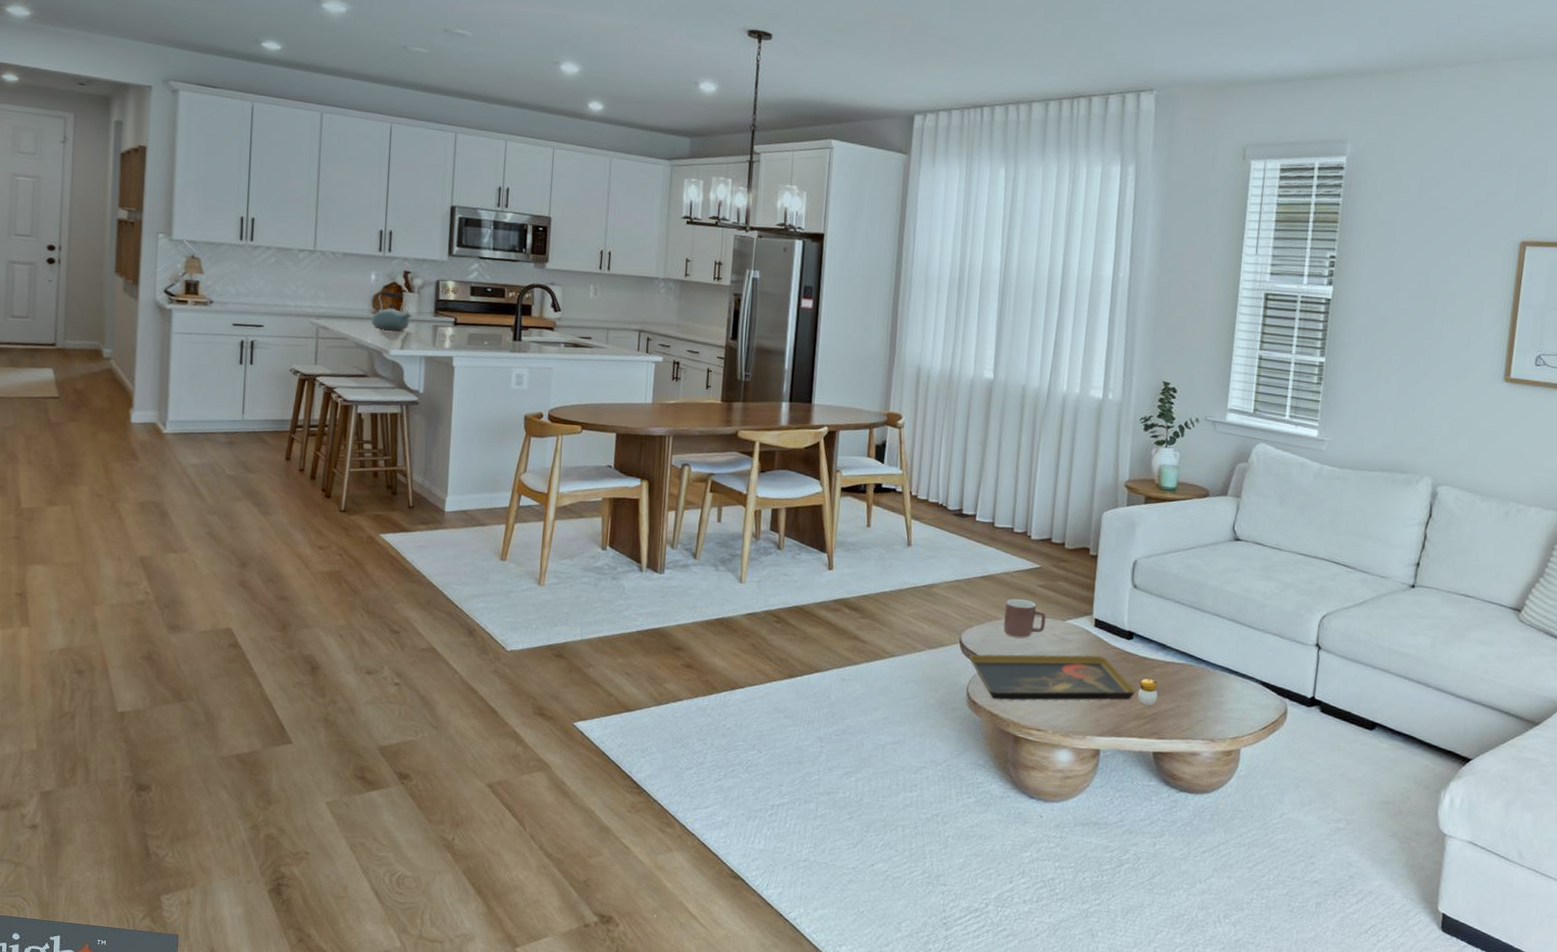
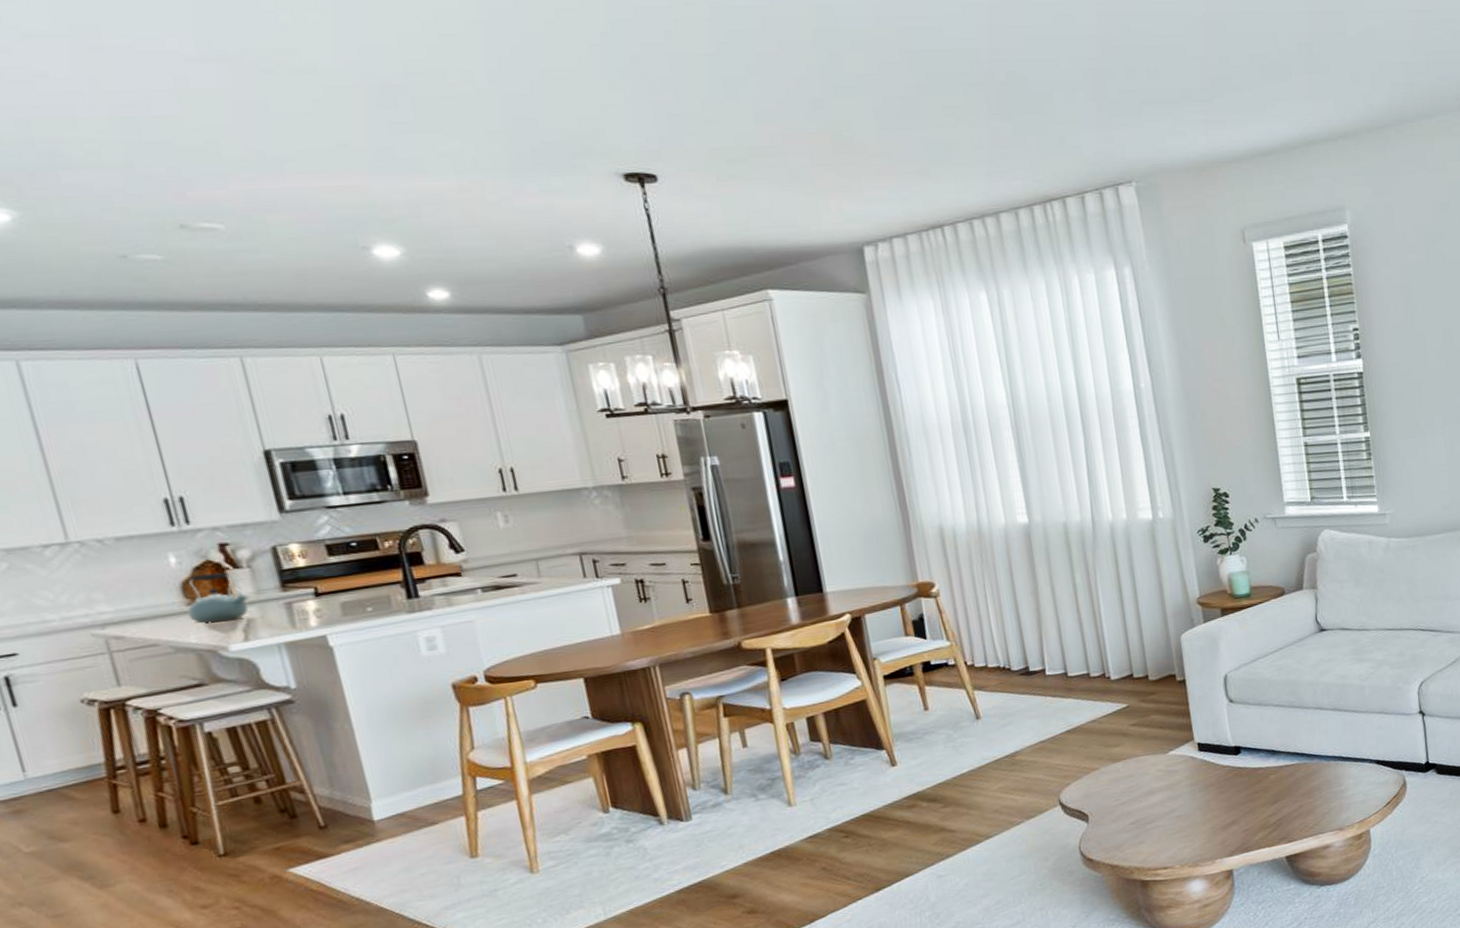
decorative tray: present [969,653,1137,700] -> none [1073,778,1256,851]
mug: present [1003,598,1046,639] -> none [1099,742,1148,785]
candle: present [1137,675,1158,706] -> none [1256,784,1279,815]

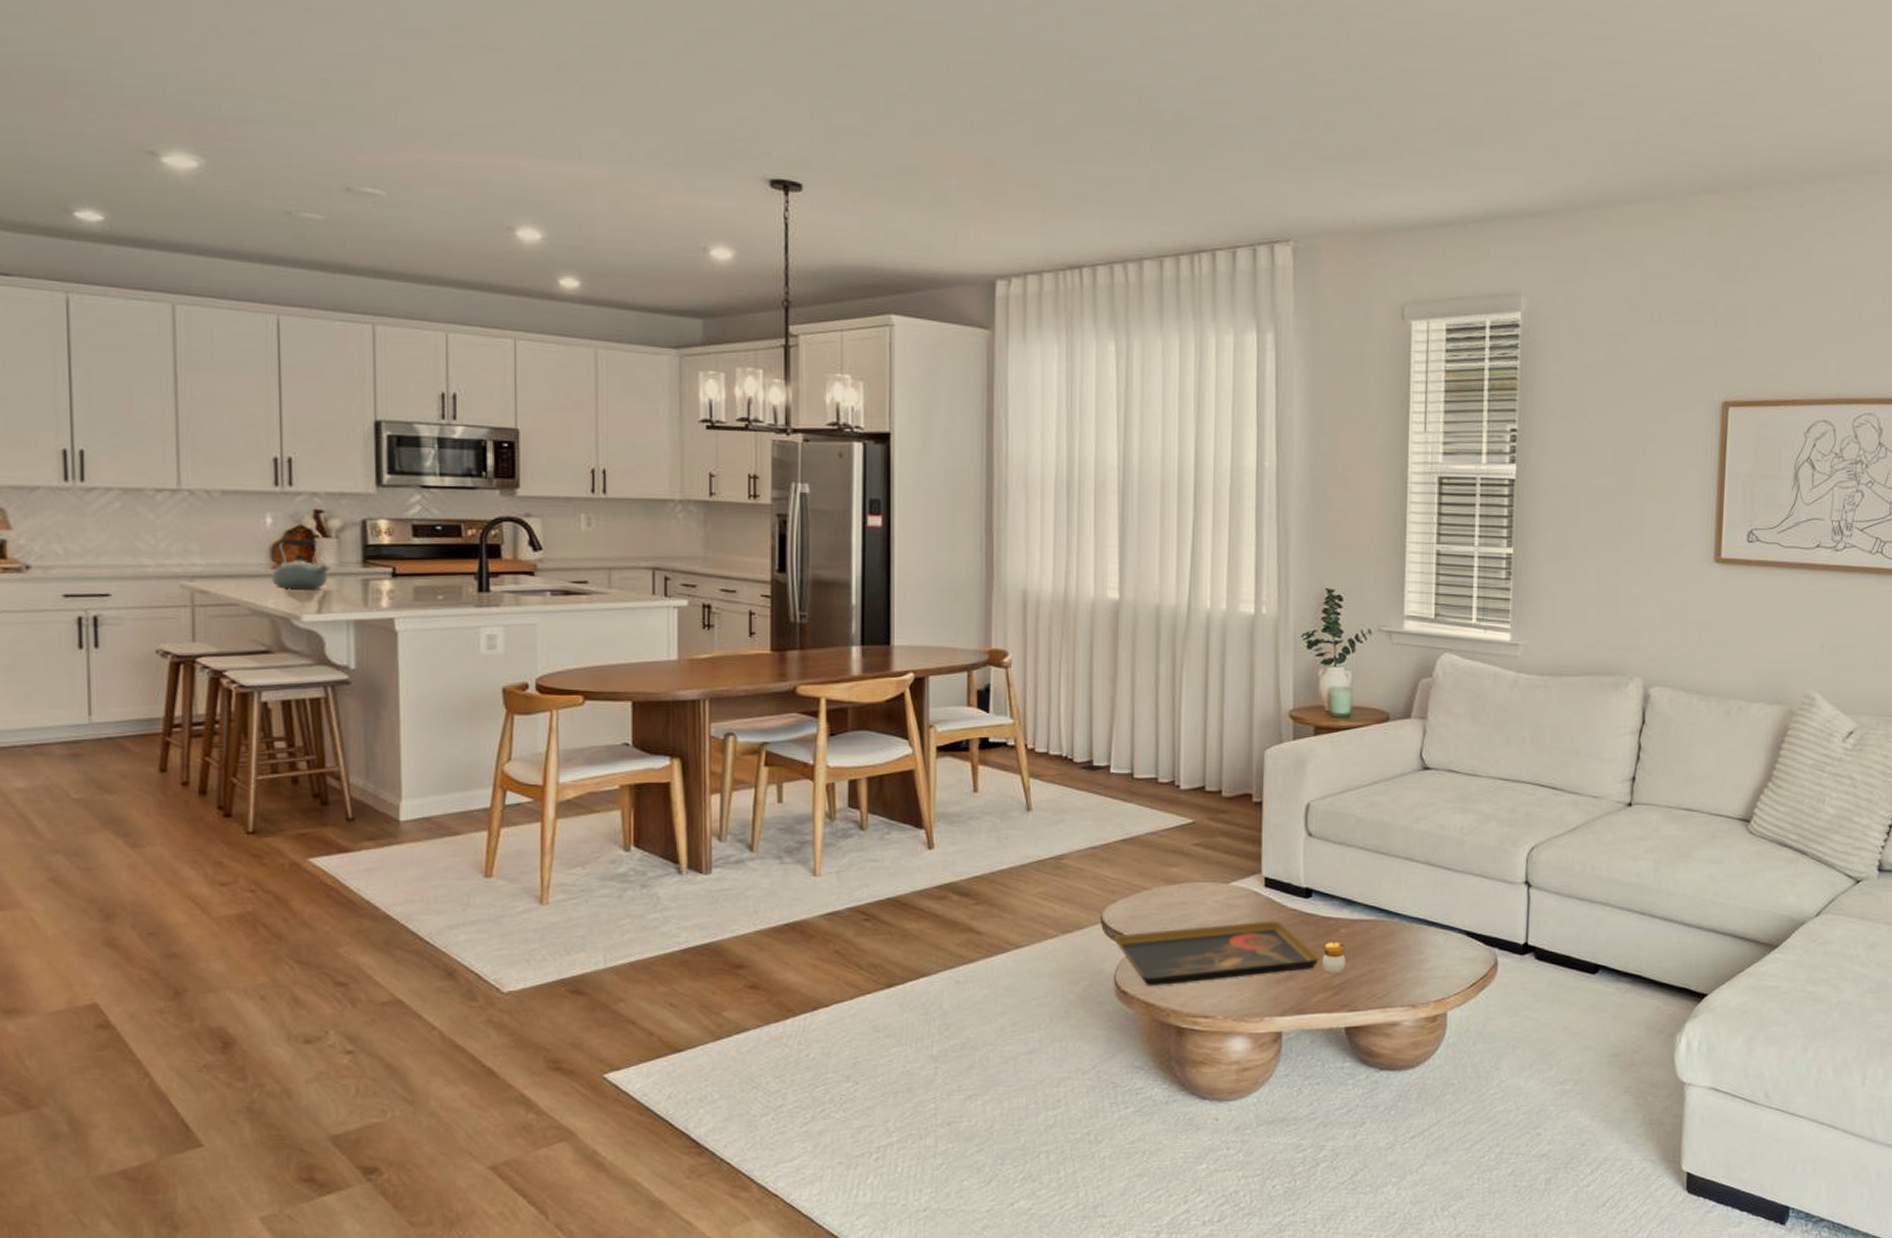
decorative tray: none [1073,778,1256,851] -> present [1114,921,1320,987]
candle: none [1256,784,1279,815] -> present [1322,938,1346,974]

